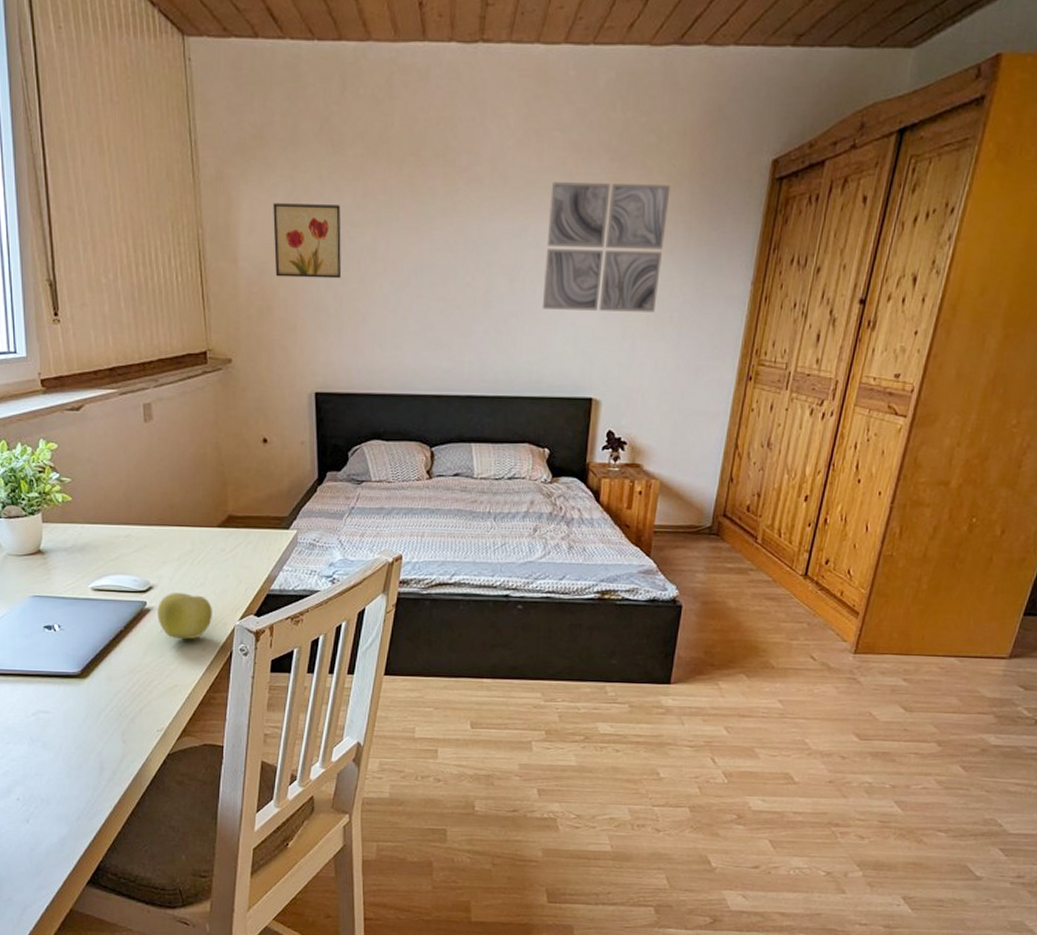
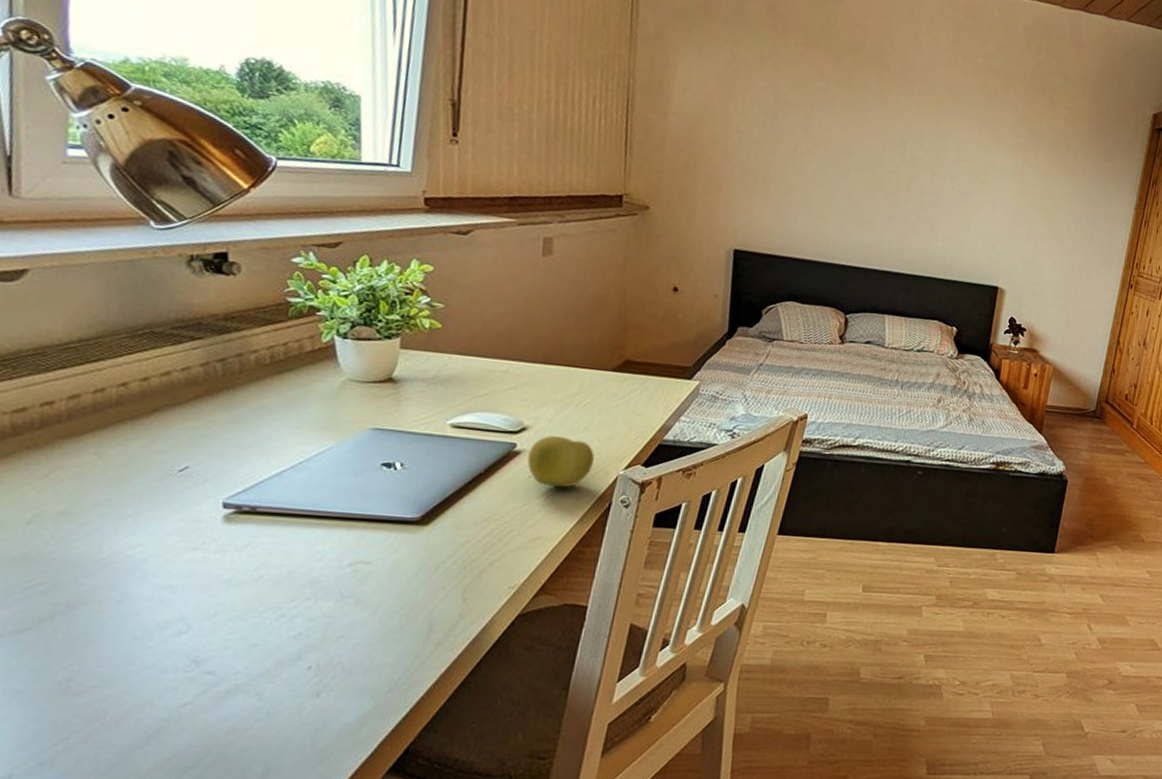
wall art: present [273,203,342,279] -> none [705,70,778,148]
wall art: present [542,182,671,313] -> none [958,99,1073,221]

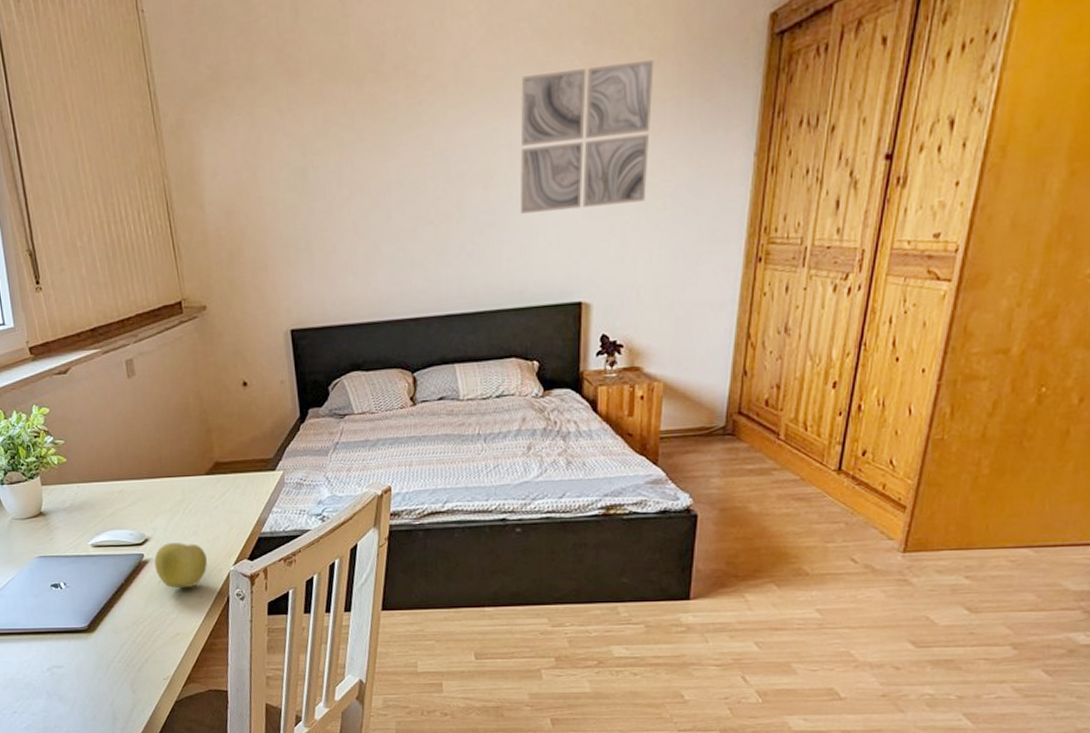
wall art: none [958,99,1073,221] -> present [519,60,654,214]

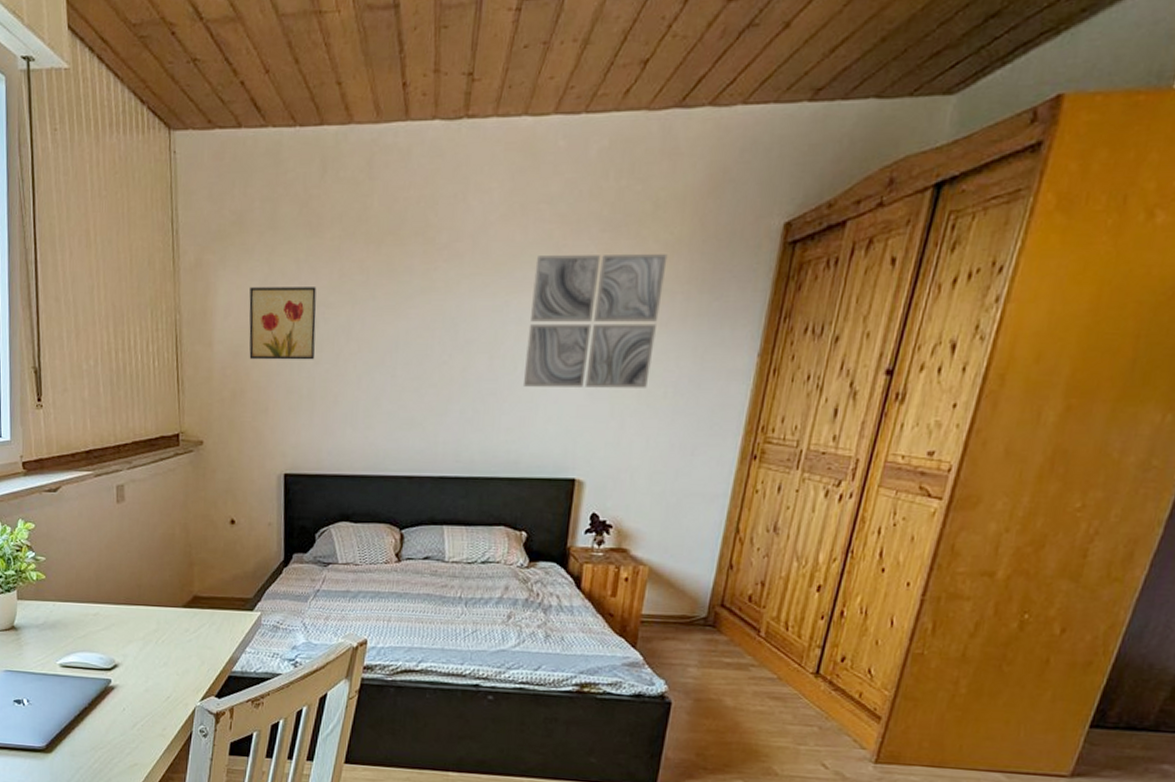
apple: present [154,543,207,589] -> none [121,671,174,719]
wall art: none [235,135,309,217] -> present [249,287,317,360]

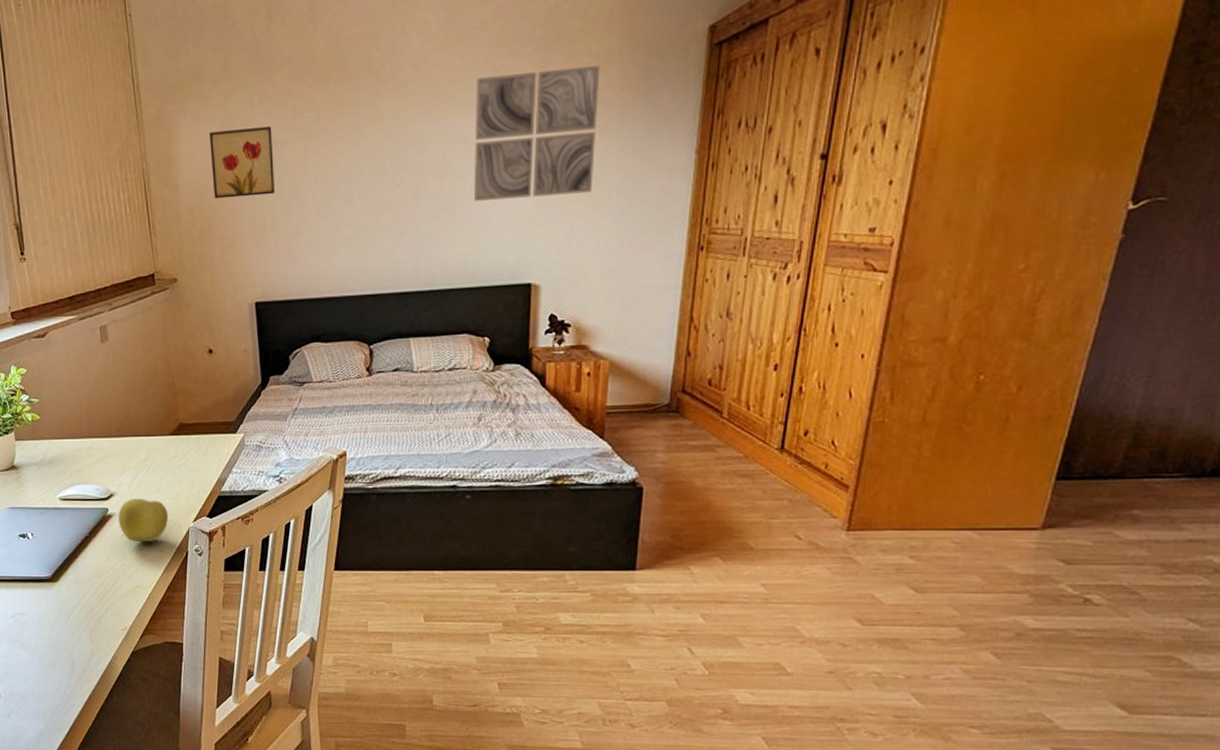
apple: none [121,671,174,719] -> present [118,499,168,543]

